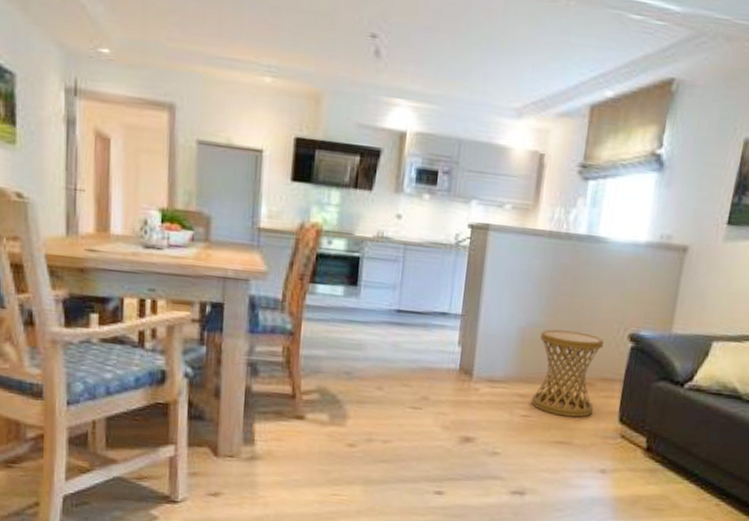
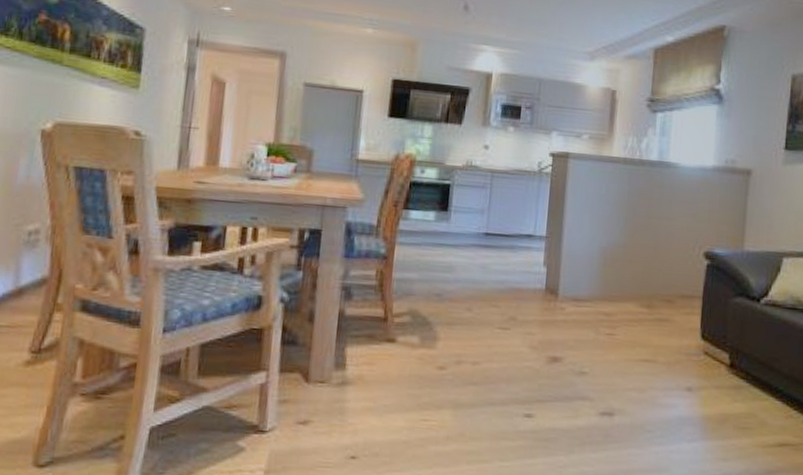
side table: present [531,329,604,418] -> none [616,249,681,335]

